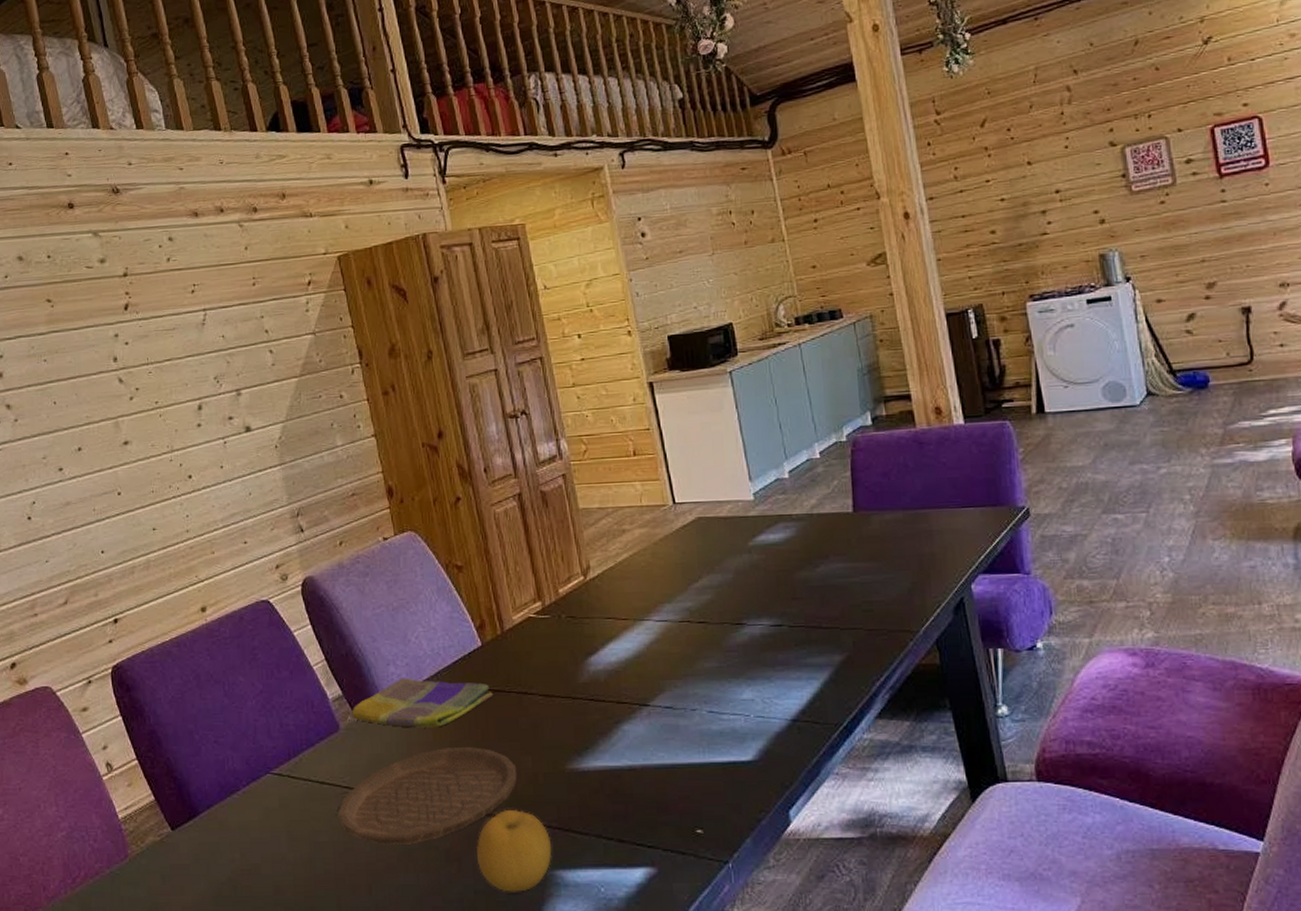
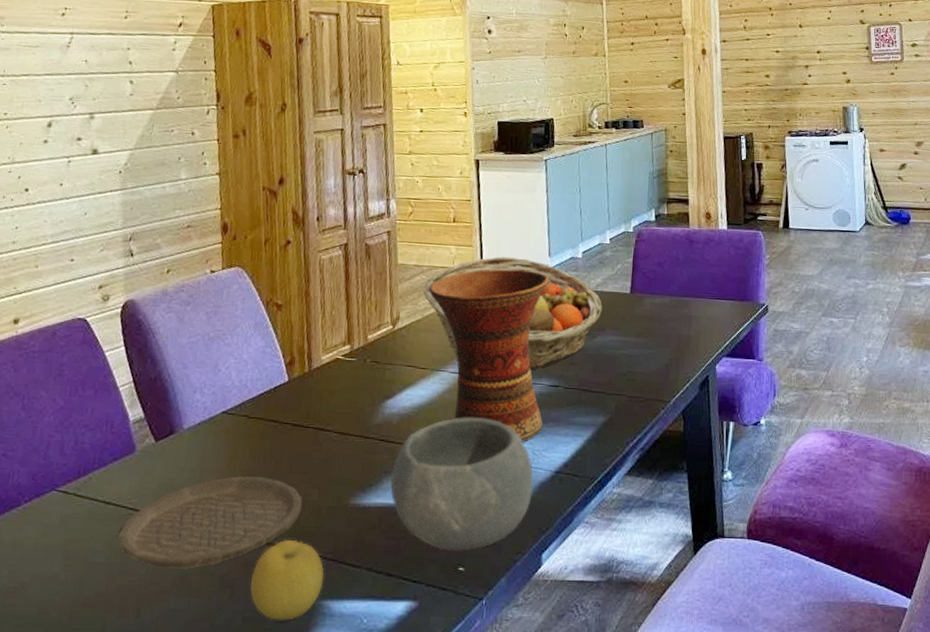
dish towel: present [351,678,494,728] -> none [149,405,292,456]
bowl: none [607,668,769,812] -> present [390,417,534,551]
fruit basket: none [611,486,822,610] -> present [423,256,603,370]
vase: none [617,499,770,690] -> present [428,269,549,442]

